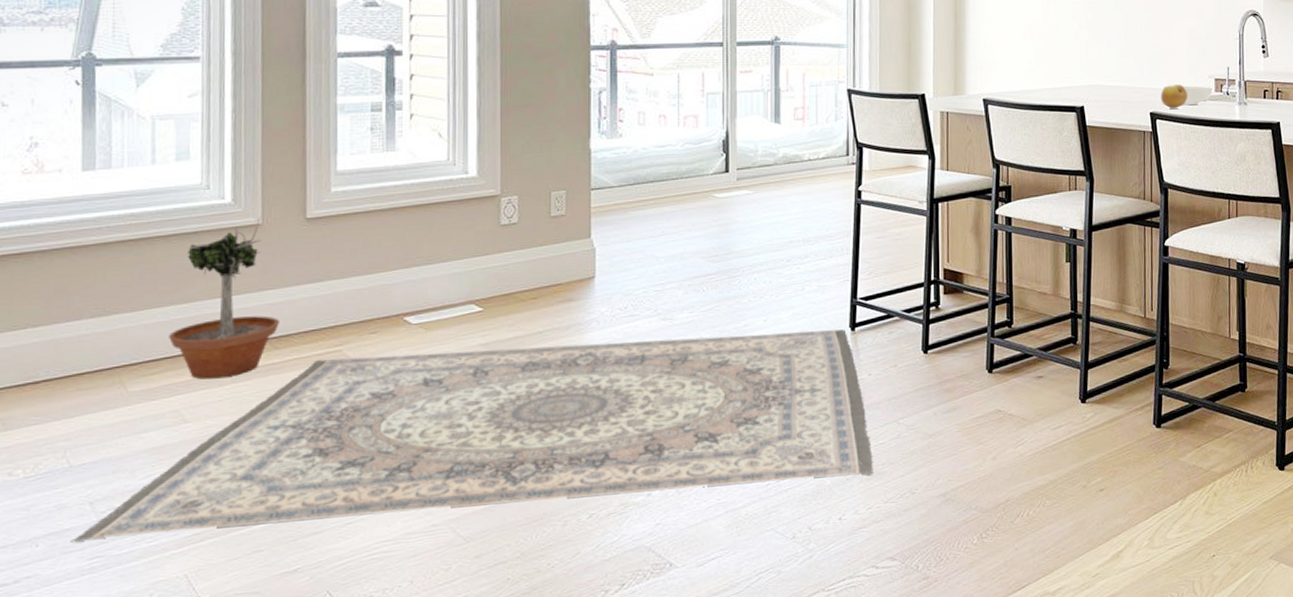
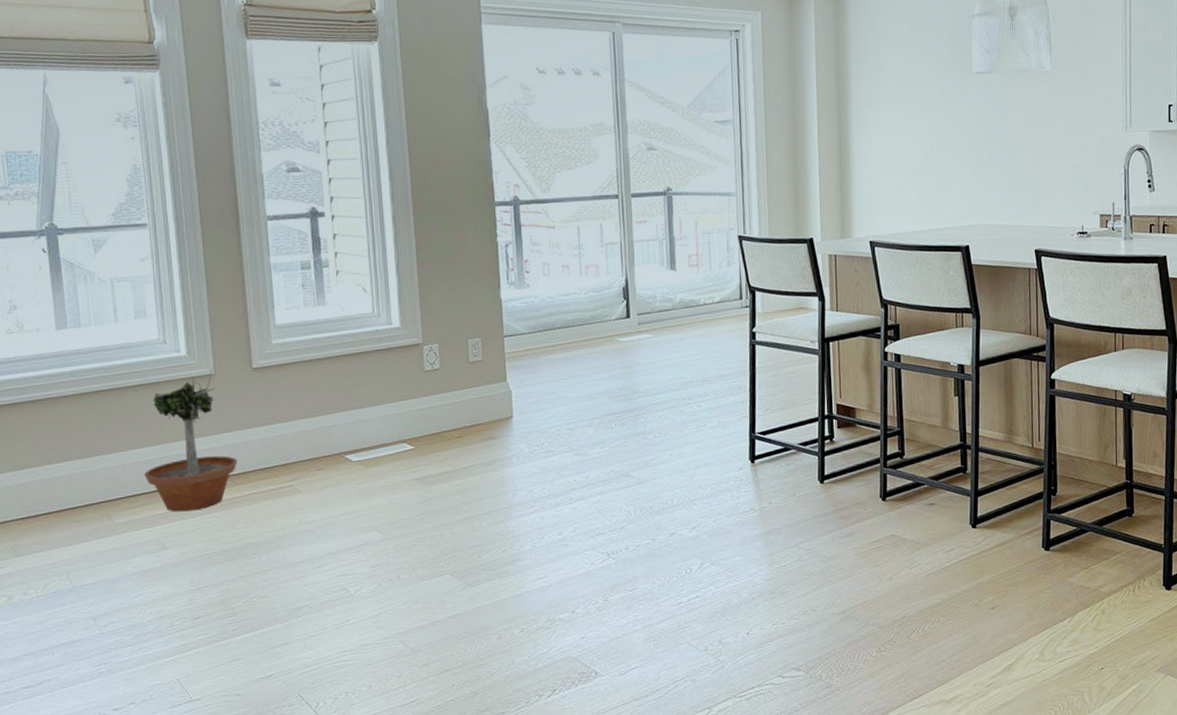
area rug: present [69,329,874,544] -> none [79,462,778,653]
fruit: present [1160,85,1188,109] -> none [1045,222,1073,245]
bowl: present [1163,86,1213,106] -> none [1048,222,1098,242]

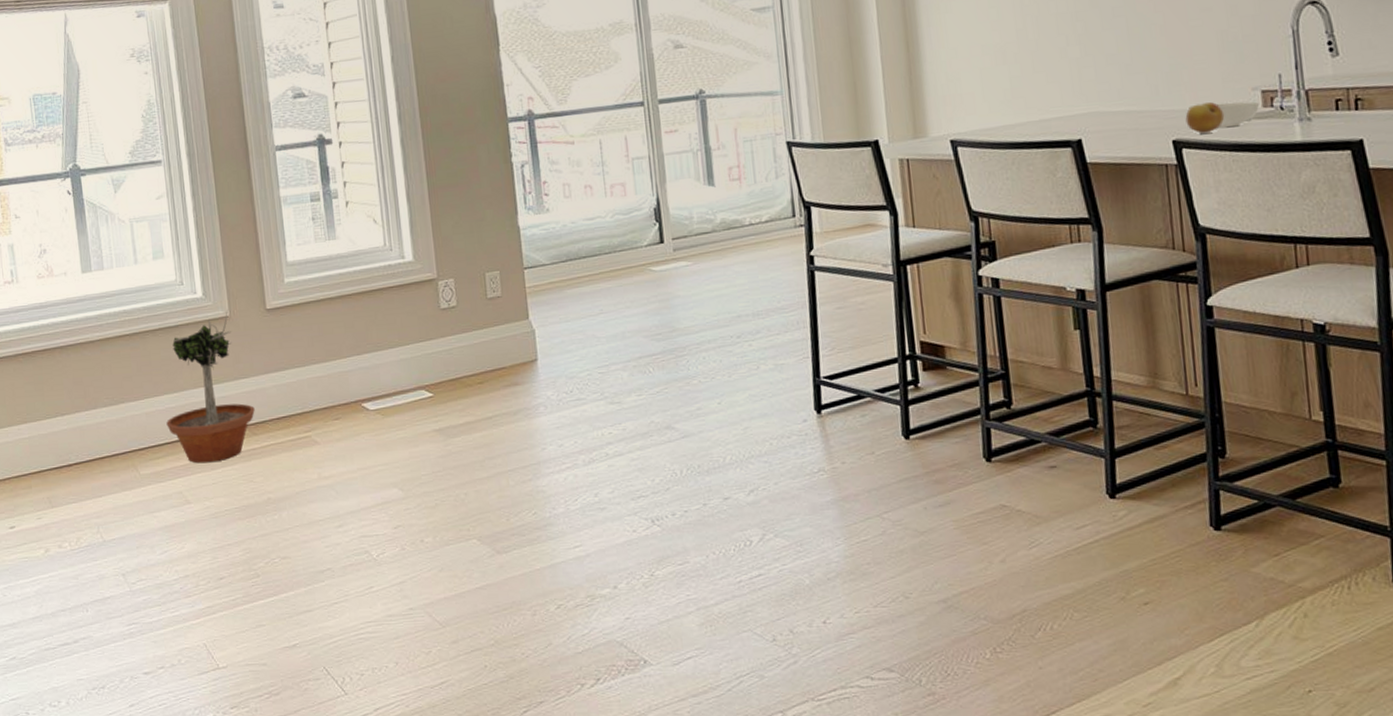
fruit: none [1045,222,1073,245] -> present [1185,102,1225,134]
bowl: none [1048,222,1098,242] -> present [1188,101,1260,128]

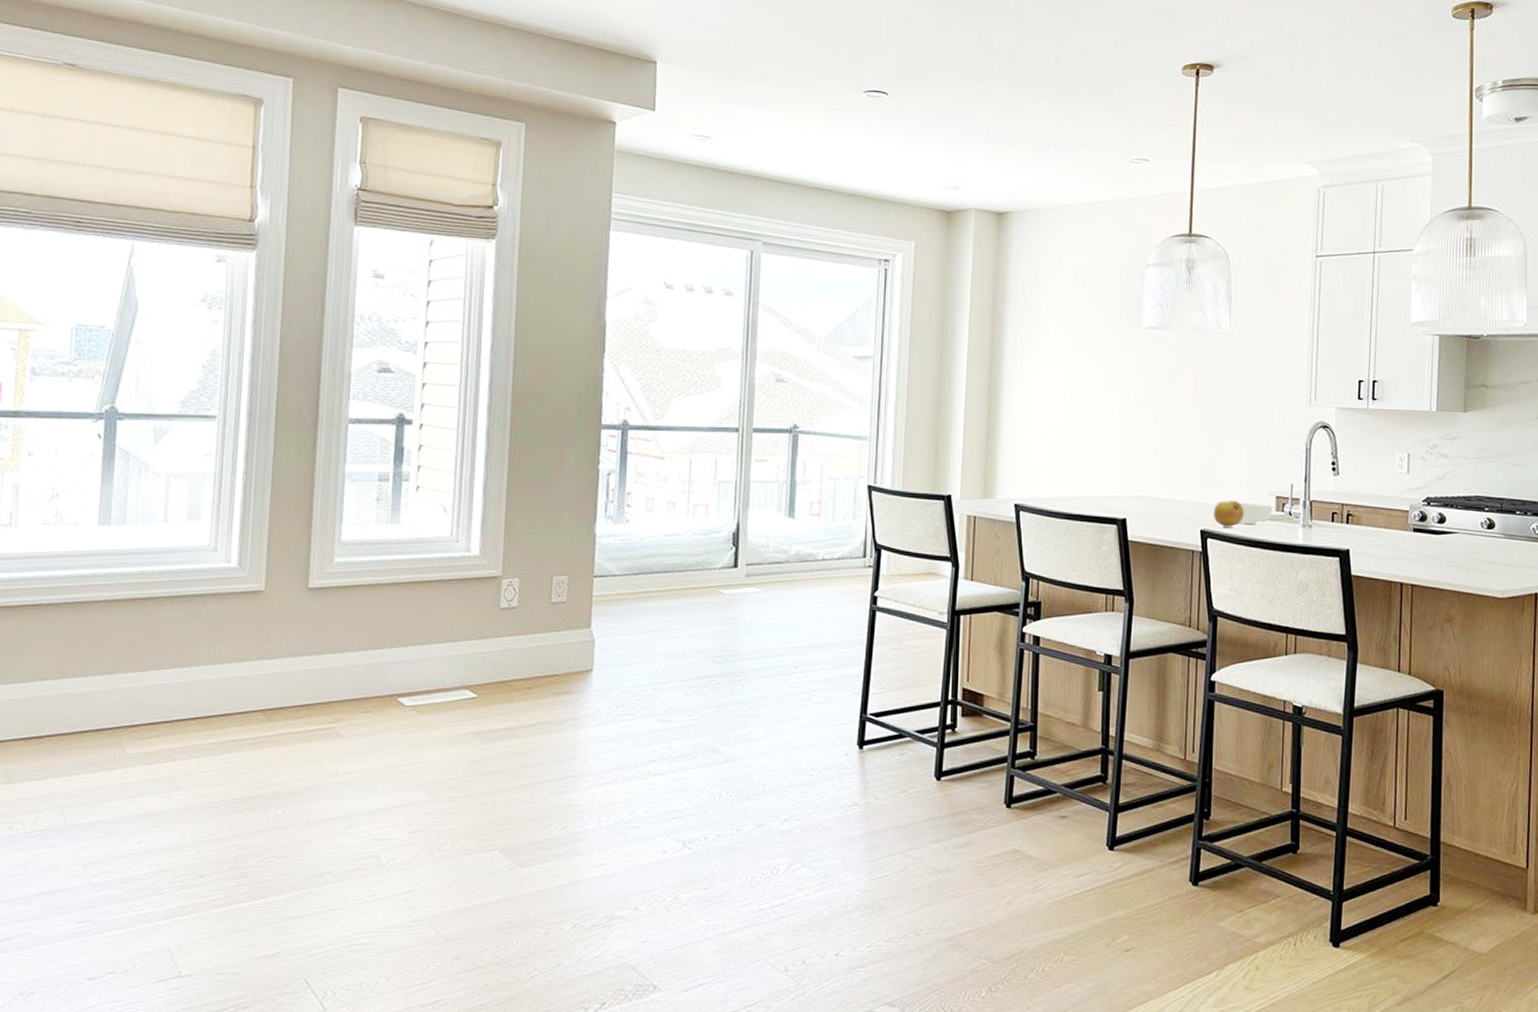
potted tree: present [166,310,255,464] -> none [168,584,276,747]

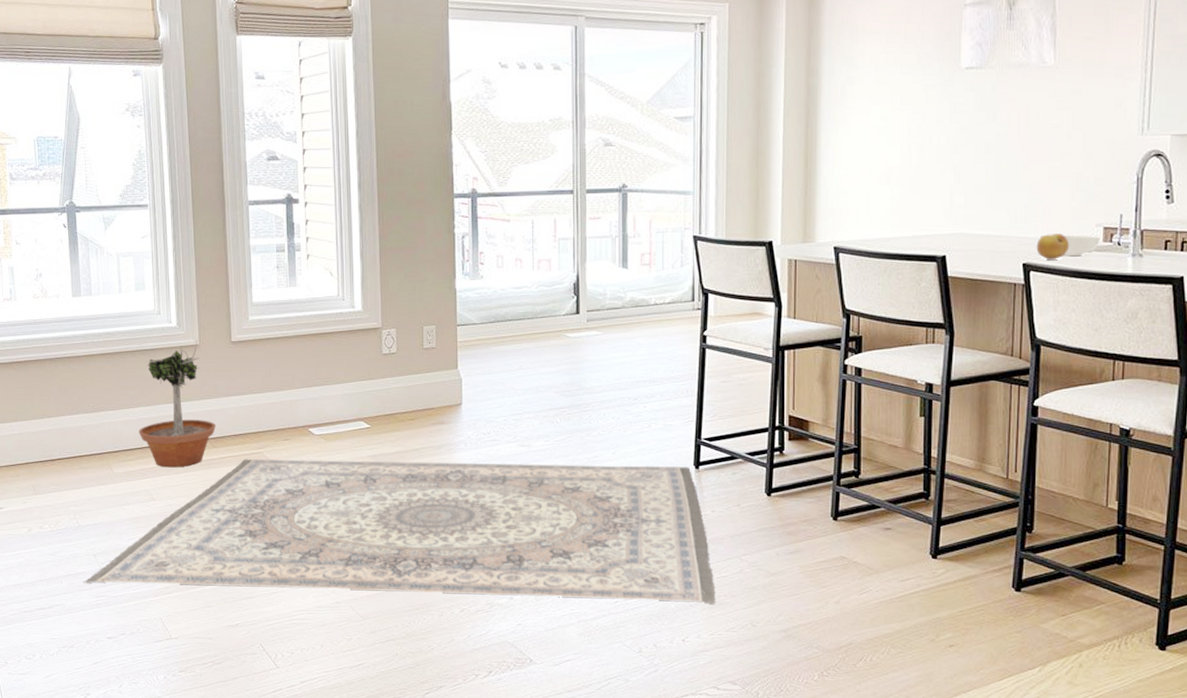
area rug: none [61,736,876,909] -> present [82,459,717,604]
potted tree: none [168,584,276,747] -> present [139,339,216,468]

